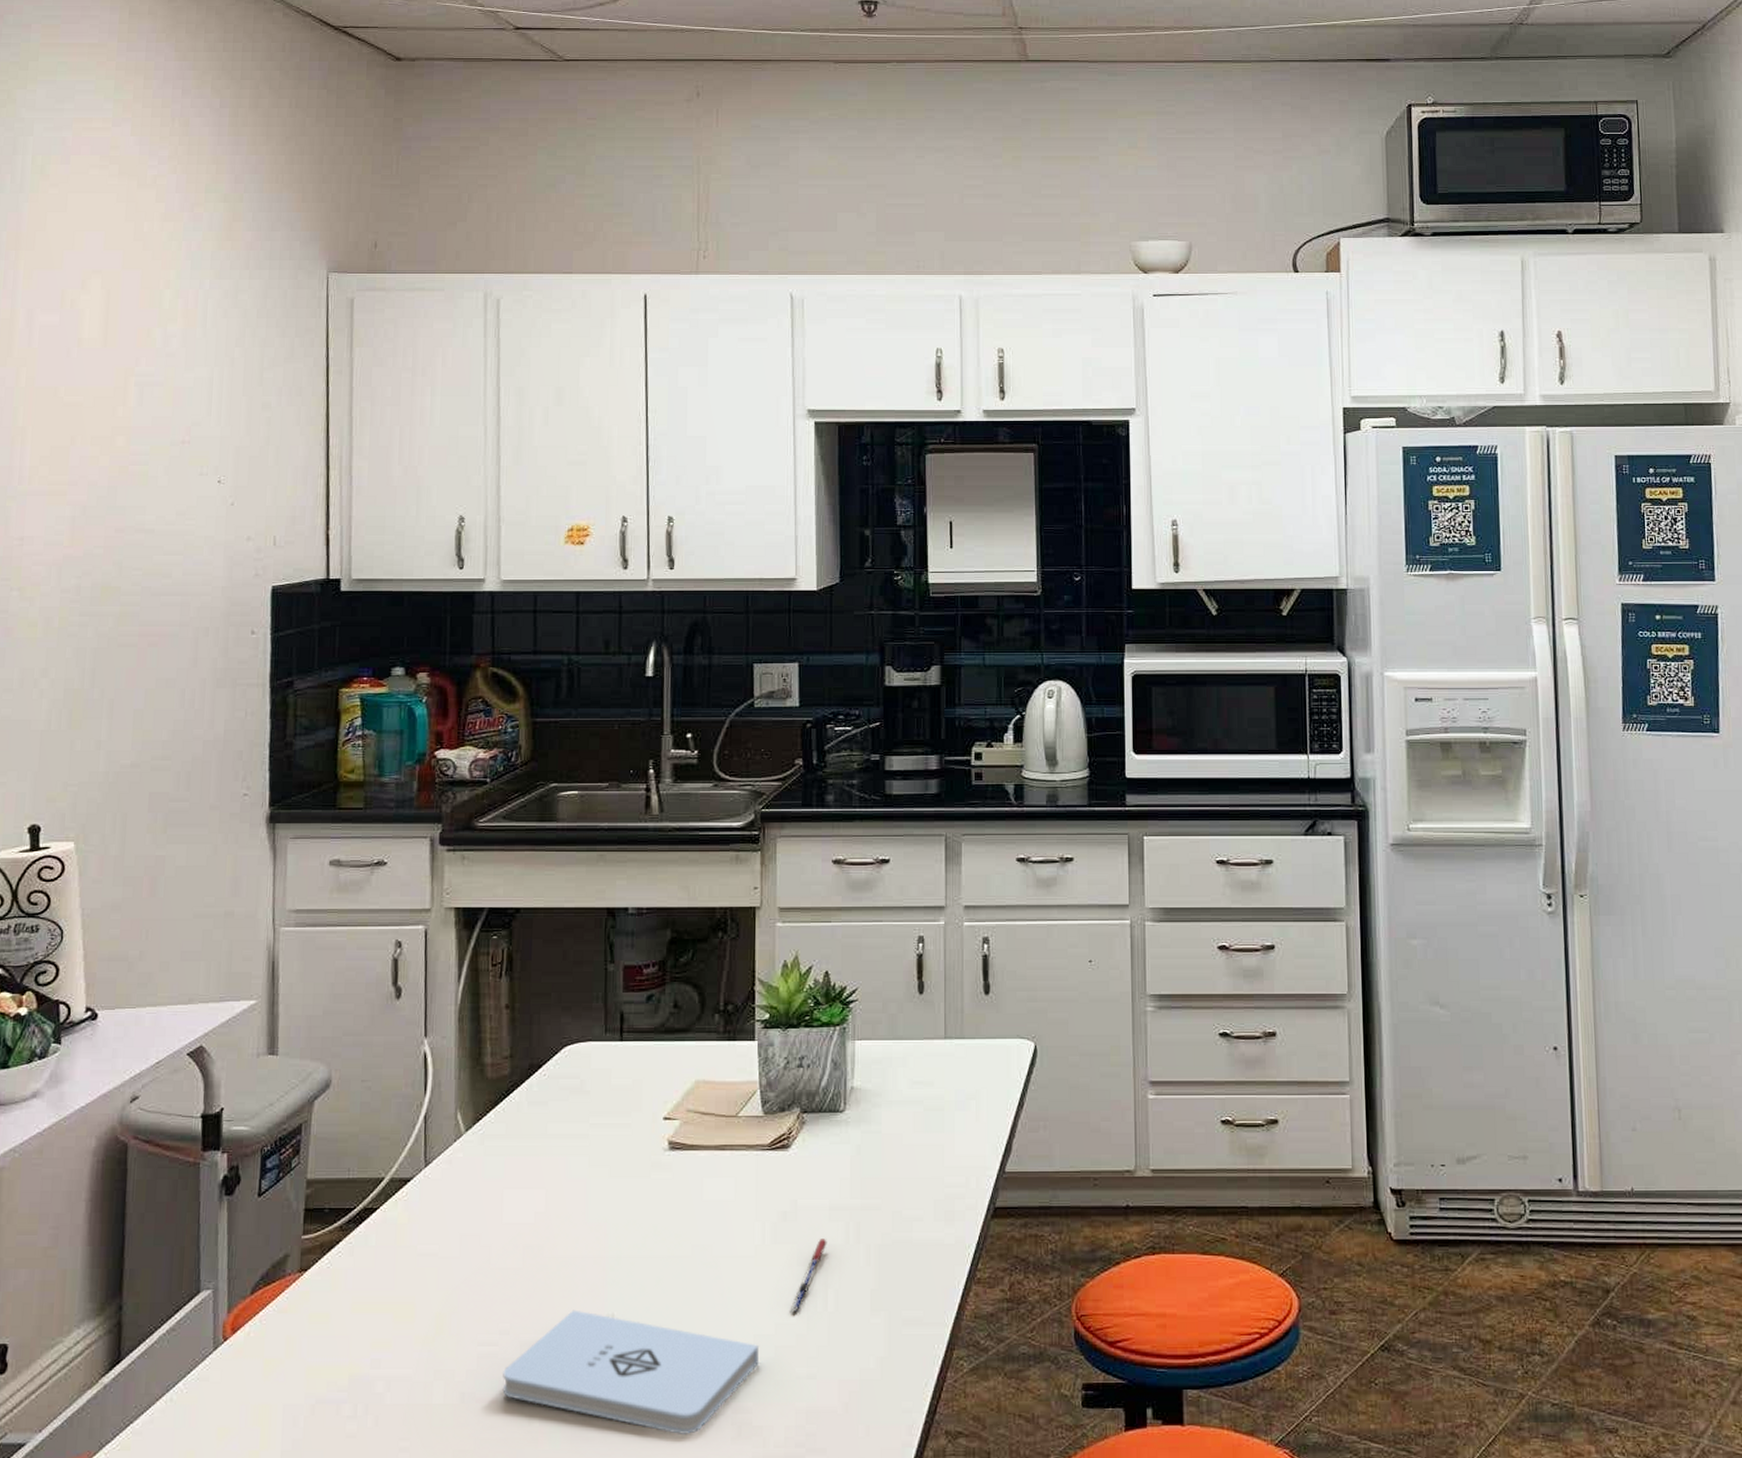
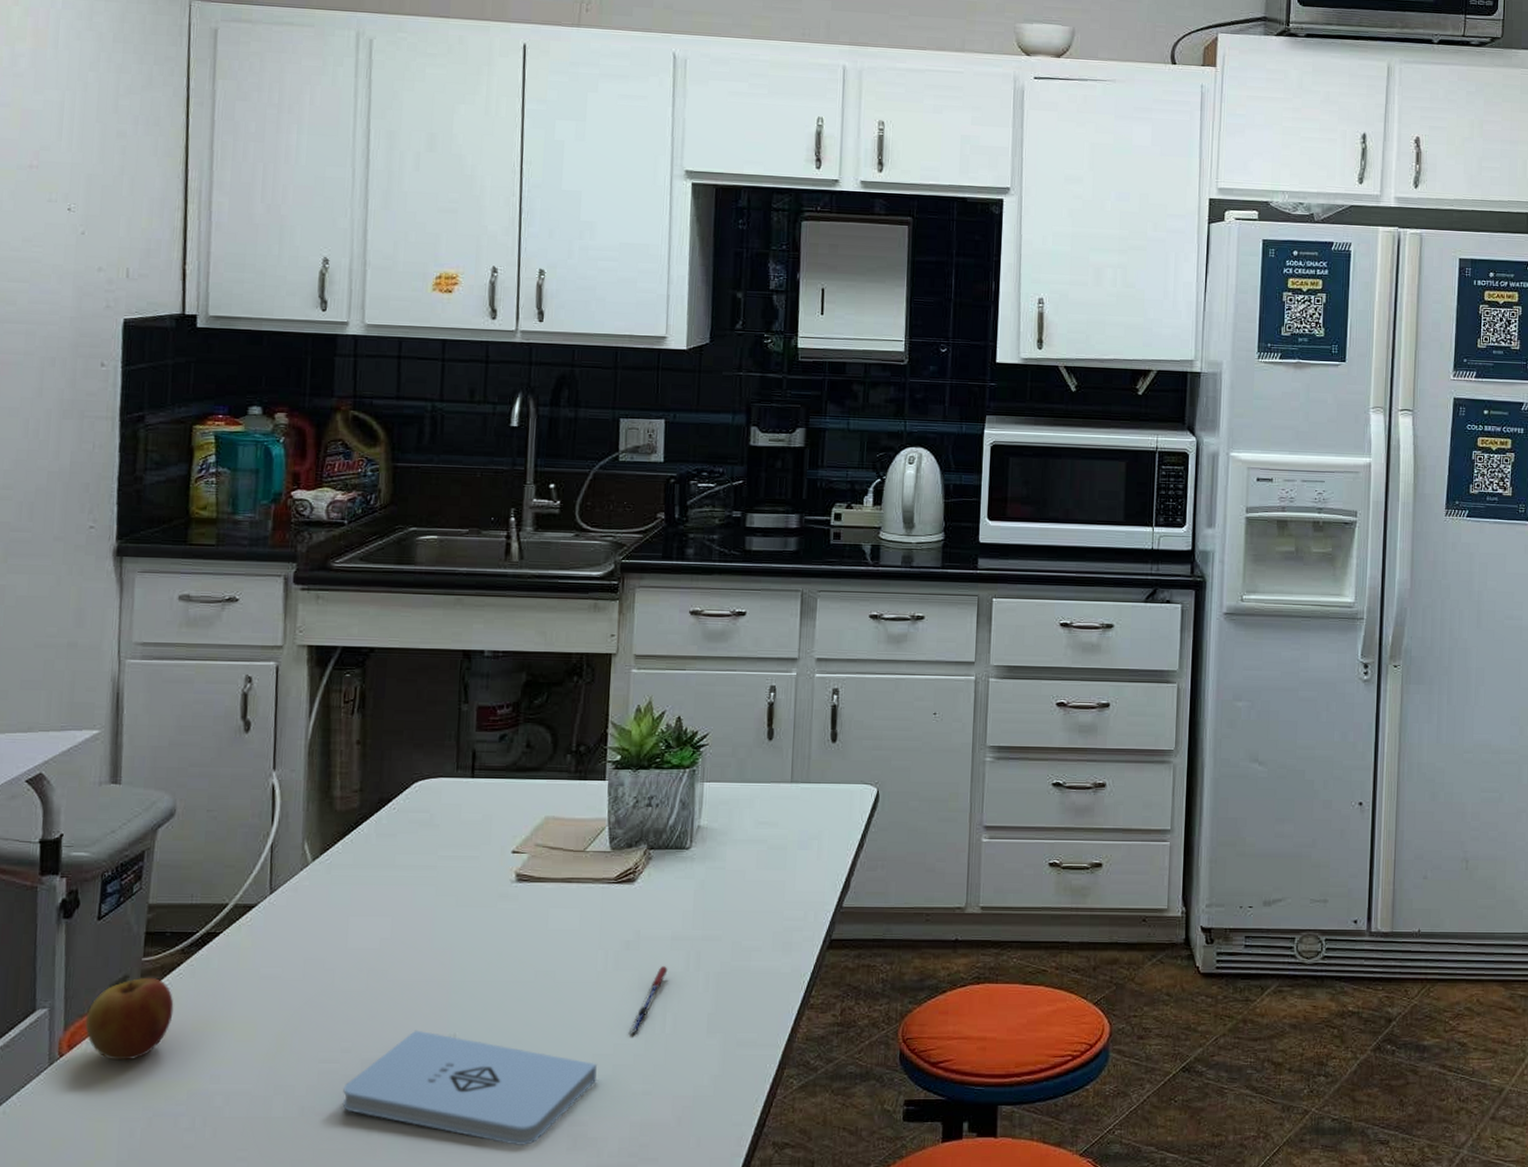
apple: none [248,1257,334,1344] -> present [85,978,174,1061]

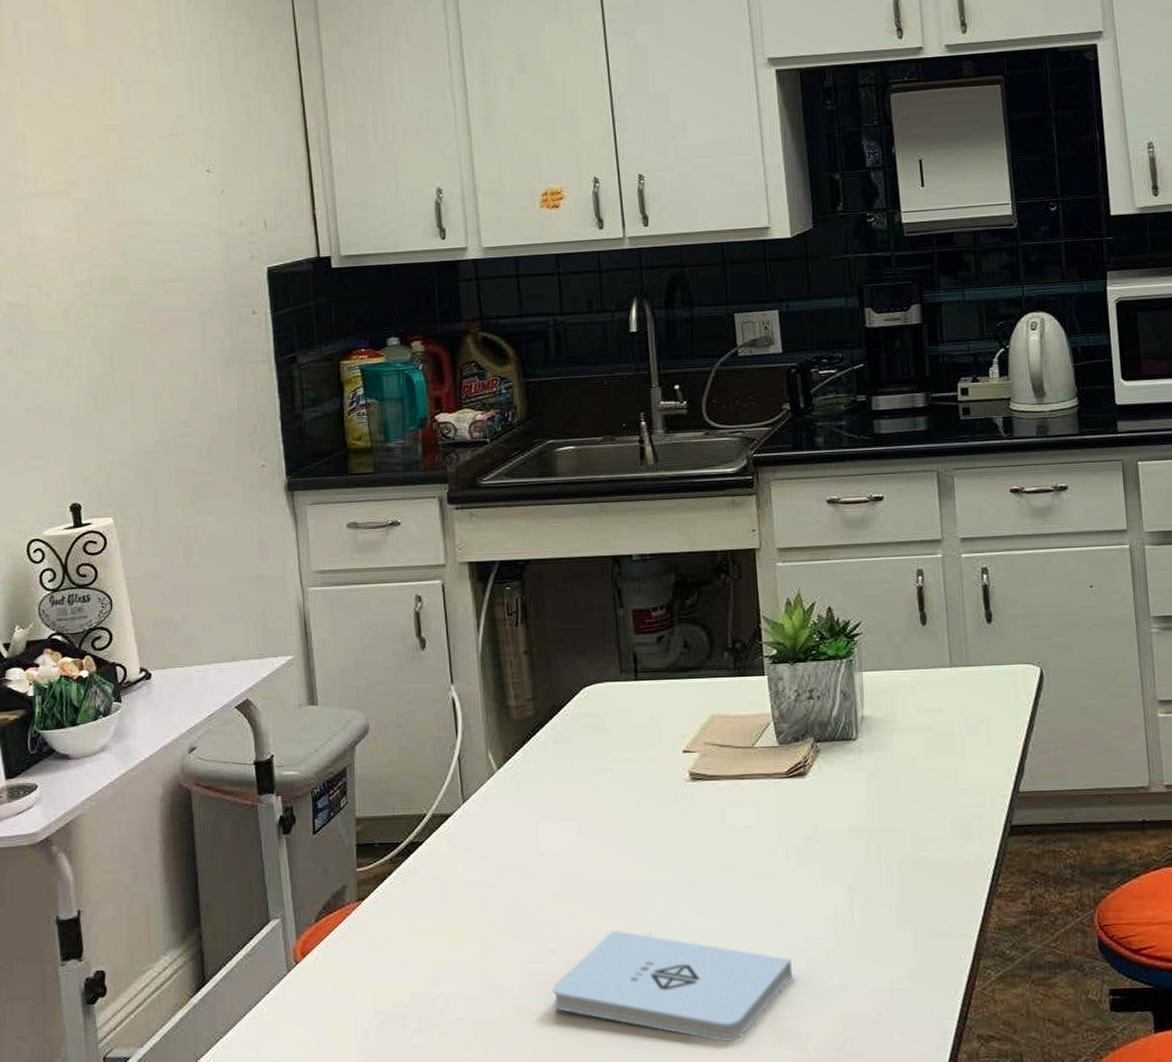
apple: present [85,978,174,1061] -> none [313,887,390,966]
pen: present [628,966,668,1034] -> none [818,859,850,929]

